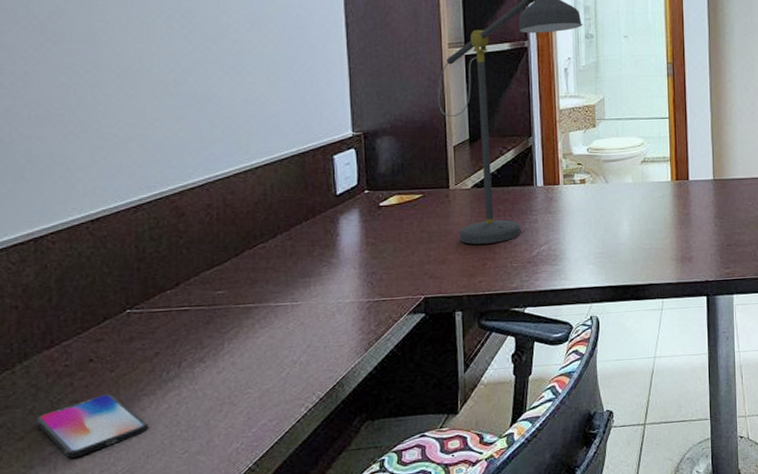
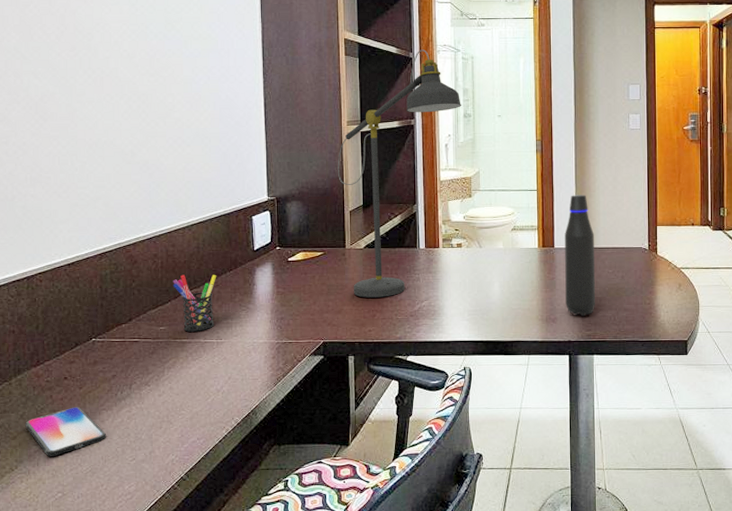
pen holder: none [233,225,290,295] -> present [173,274,217,332]
water bottle: none [700,122,734,254] -> present [565,195,595,317]

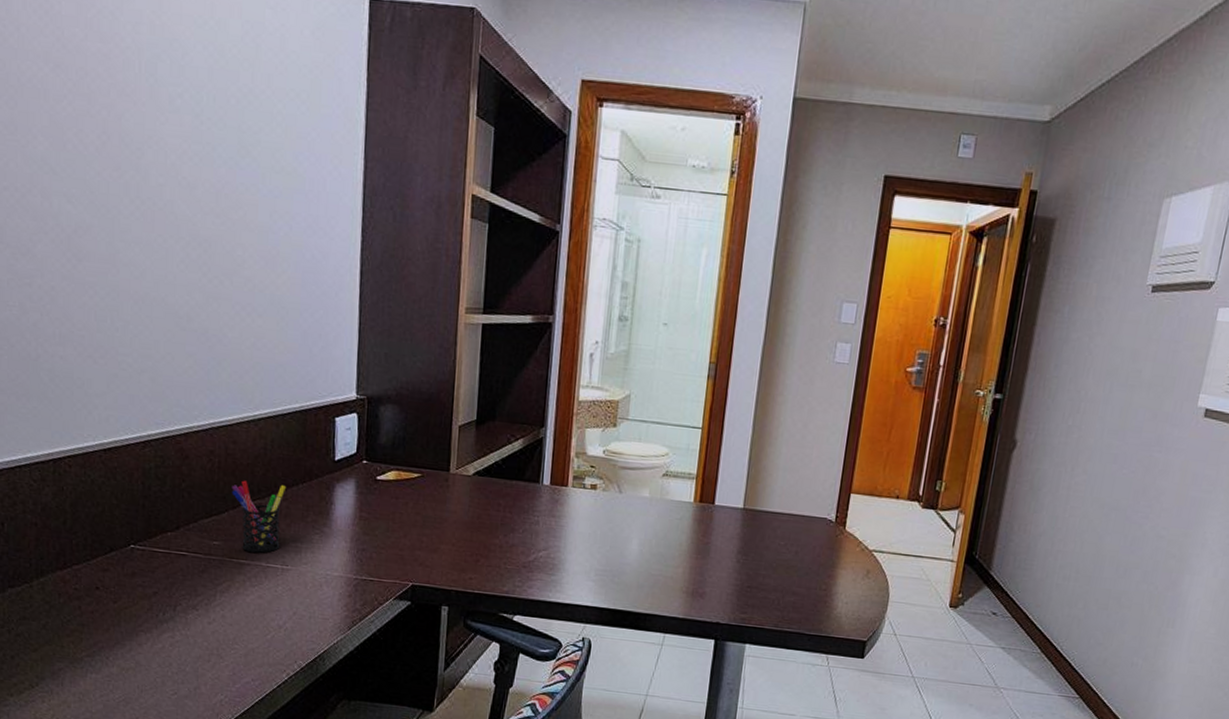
smartphone: present [25,407,106,456] -> none [48,623,143,678]
desk lamp: present [337,49,462,298] -> none [447,221,618,540]
water bottle: present [565,195,595,317] -> none [719,440,768,595]

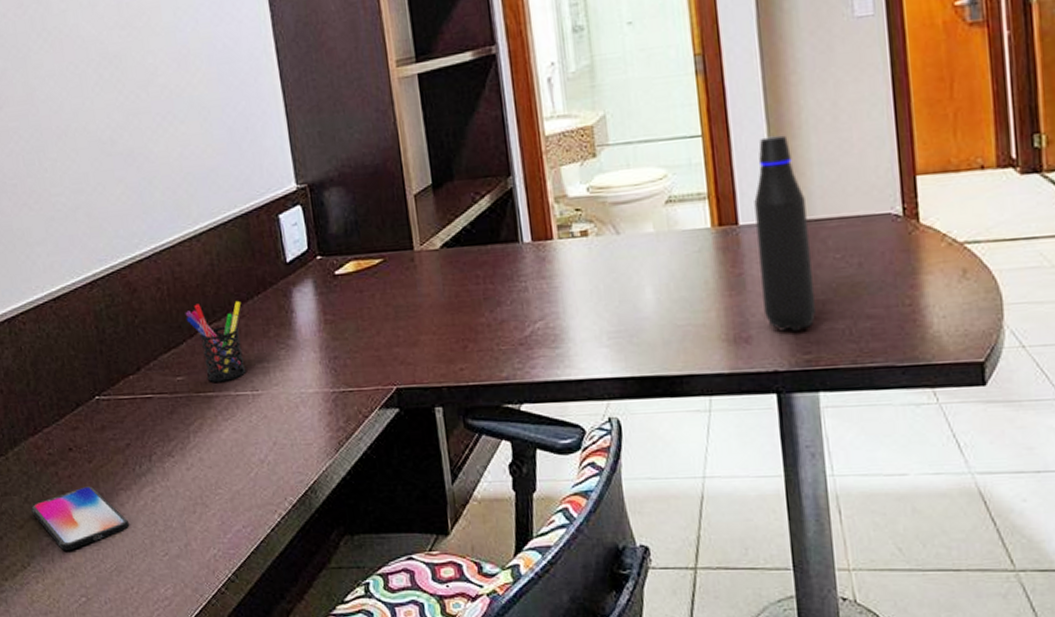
smartphone: none [48,623,143,678] -> present [31,486,129,550]
water bottle: none [719,440,768,595] -> present [754,135,816,332]

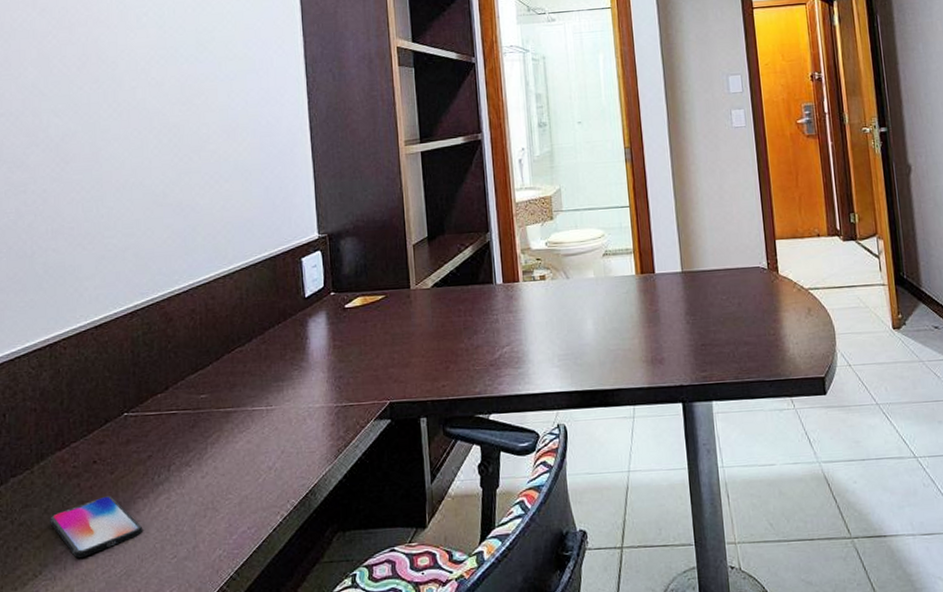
pen holder: present [185,300,246,382] -> none [214,329,264,399]
water bottle: present [754,135,816,332] -> none [666,208,709,355]

